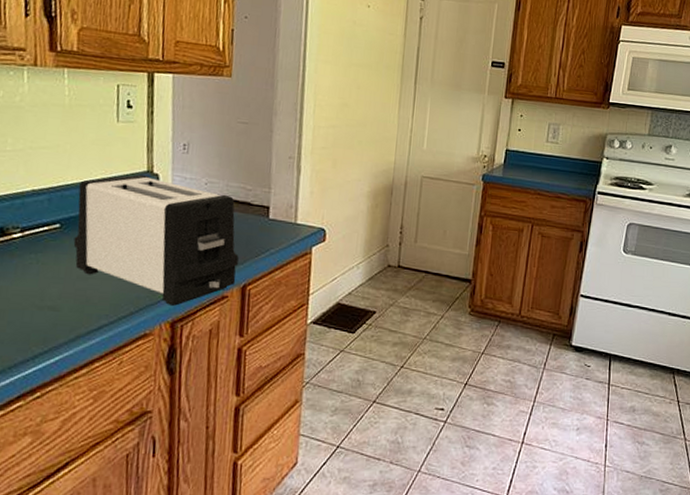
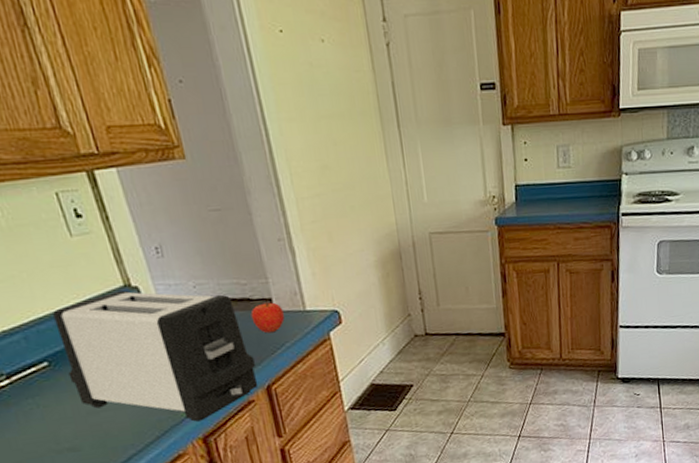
fruit: none [247,208,277,238] -> present [250,301,285,334]

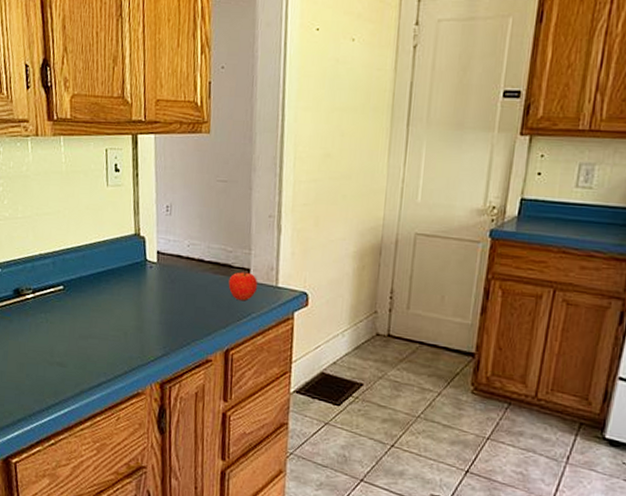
toaster: present [53,290,259,422] -> none [74,237,221,367]

